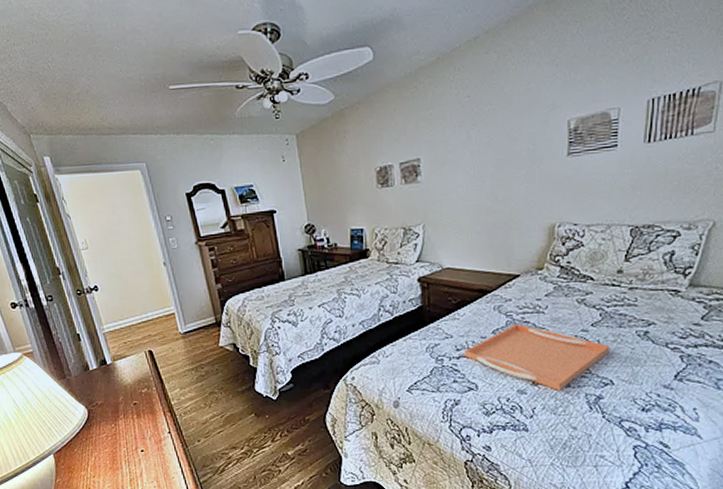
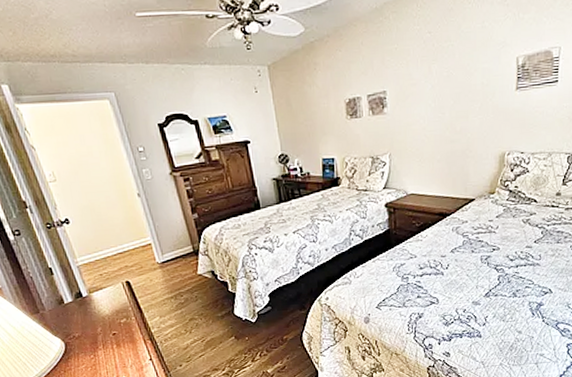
serving tray: present [464,323,610,390] -> none [427,242,550,300]

